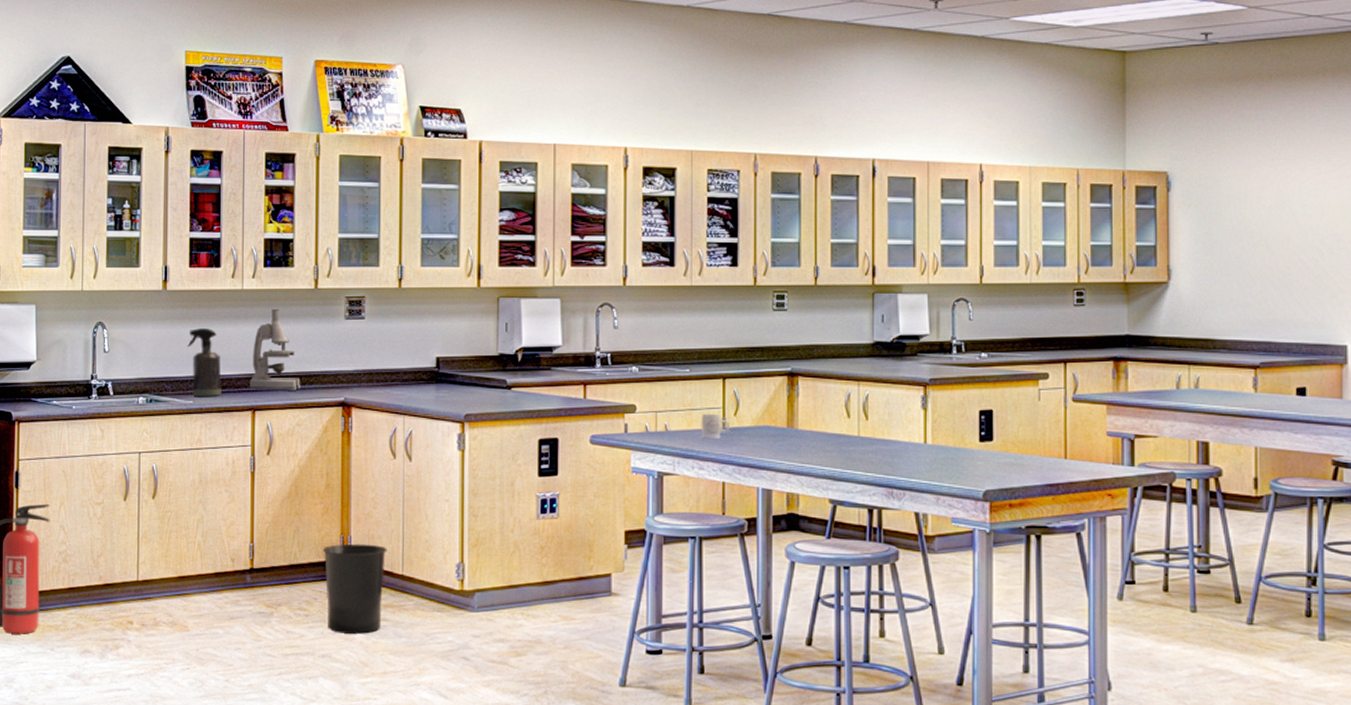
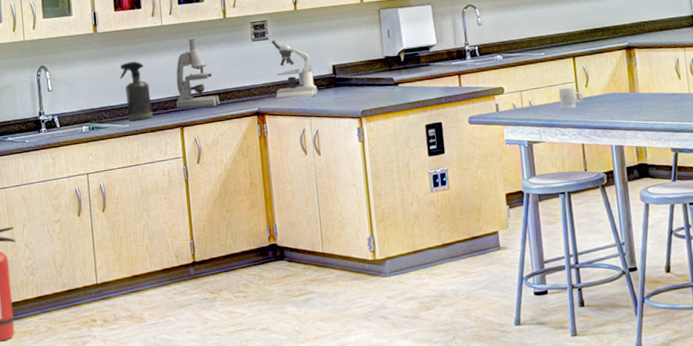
waste bin: present [322,543,387,634] -> none [252,229,310,308]
microscope: none [366,320,417,392] -> present [272,39,318,100]

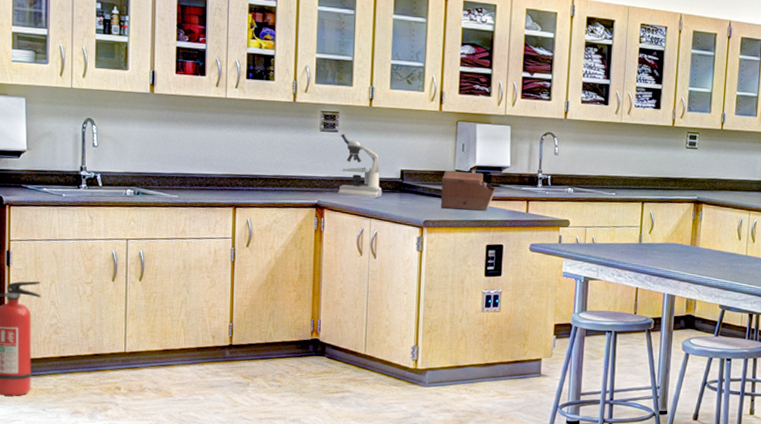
spray bottle: present [119,61,153,120] -> none [173,130,205,193]
microscope: present [176,39,220,110] -> none [230,118,278,192]
sewing box: none [372,55,427,96] -> present [440,171,496,211]
mug: present [558,87,583,110] -> none [621,230,645,253]

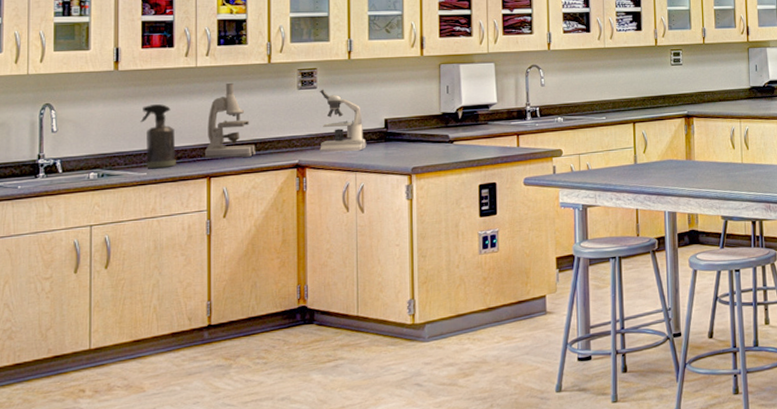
spray bottle: none [173,130,205,193] -> present [140,104,176,168]
microscope: none [230,118,278,192] -> present [204,83,255,159]
sewing box: present [440,171,496,211] -> none [427,113,485,153]

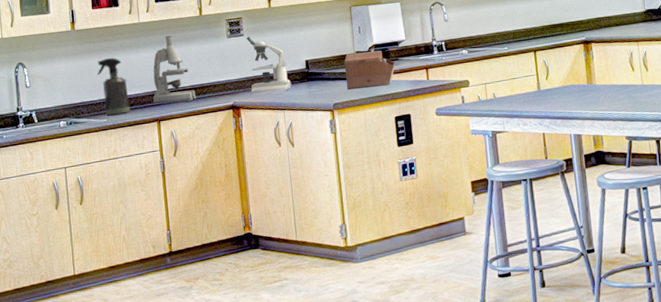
sewing box: none [427,113,485,153] -> present [344,50,396,89]

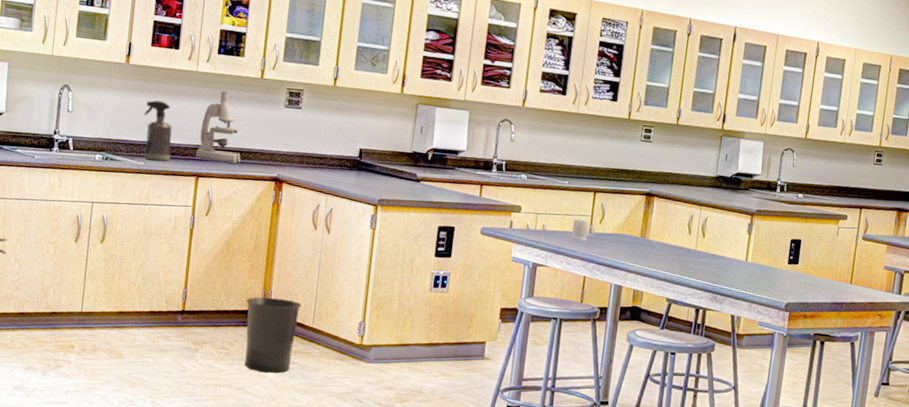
waste bin: none [228,219,284,295] -> present [244,297,302,373]
microscope: present [246,36,292,94] -> none [297,110,341,175]
sewing box: present [344,50,396,89] -> none [395,152,452,193]
mug: none [520,79,544,101] -> present [571,219,595,242]

